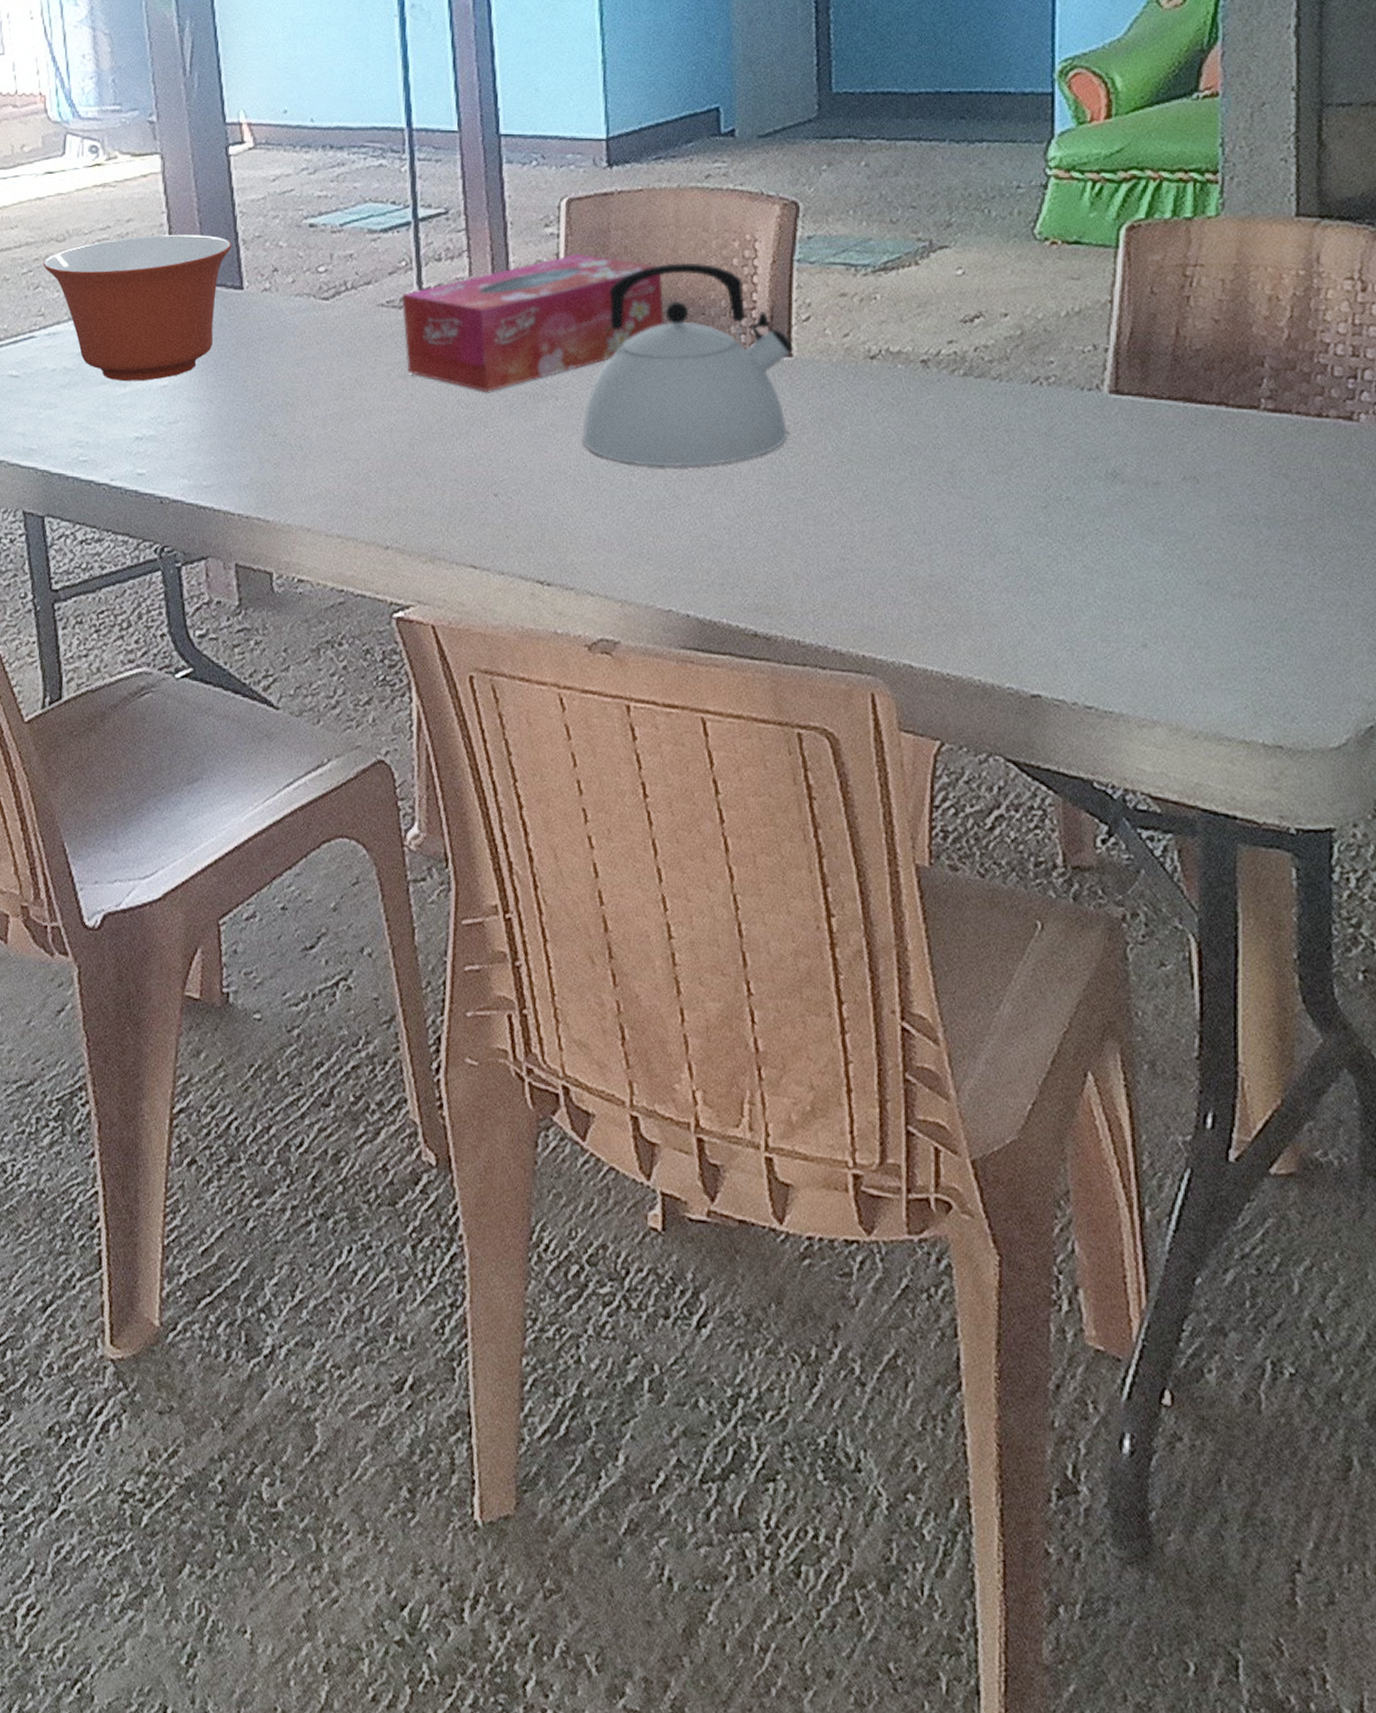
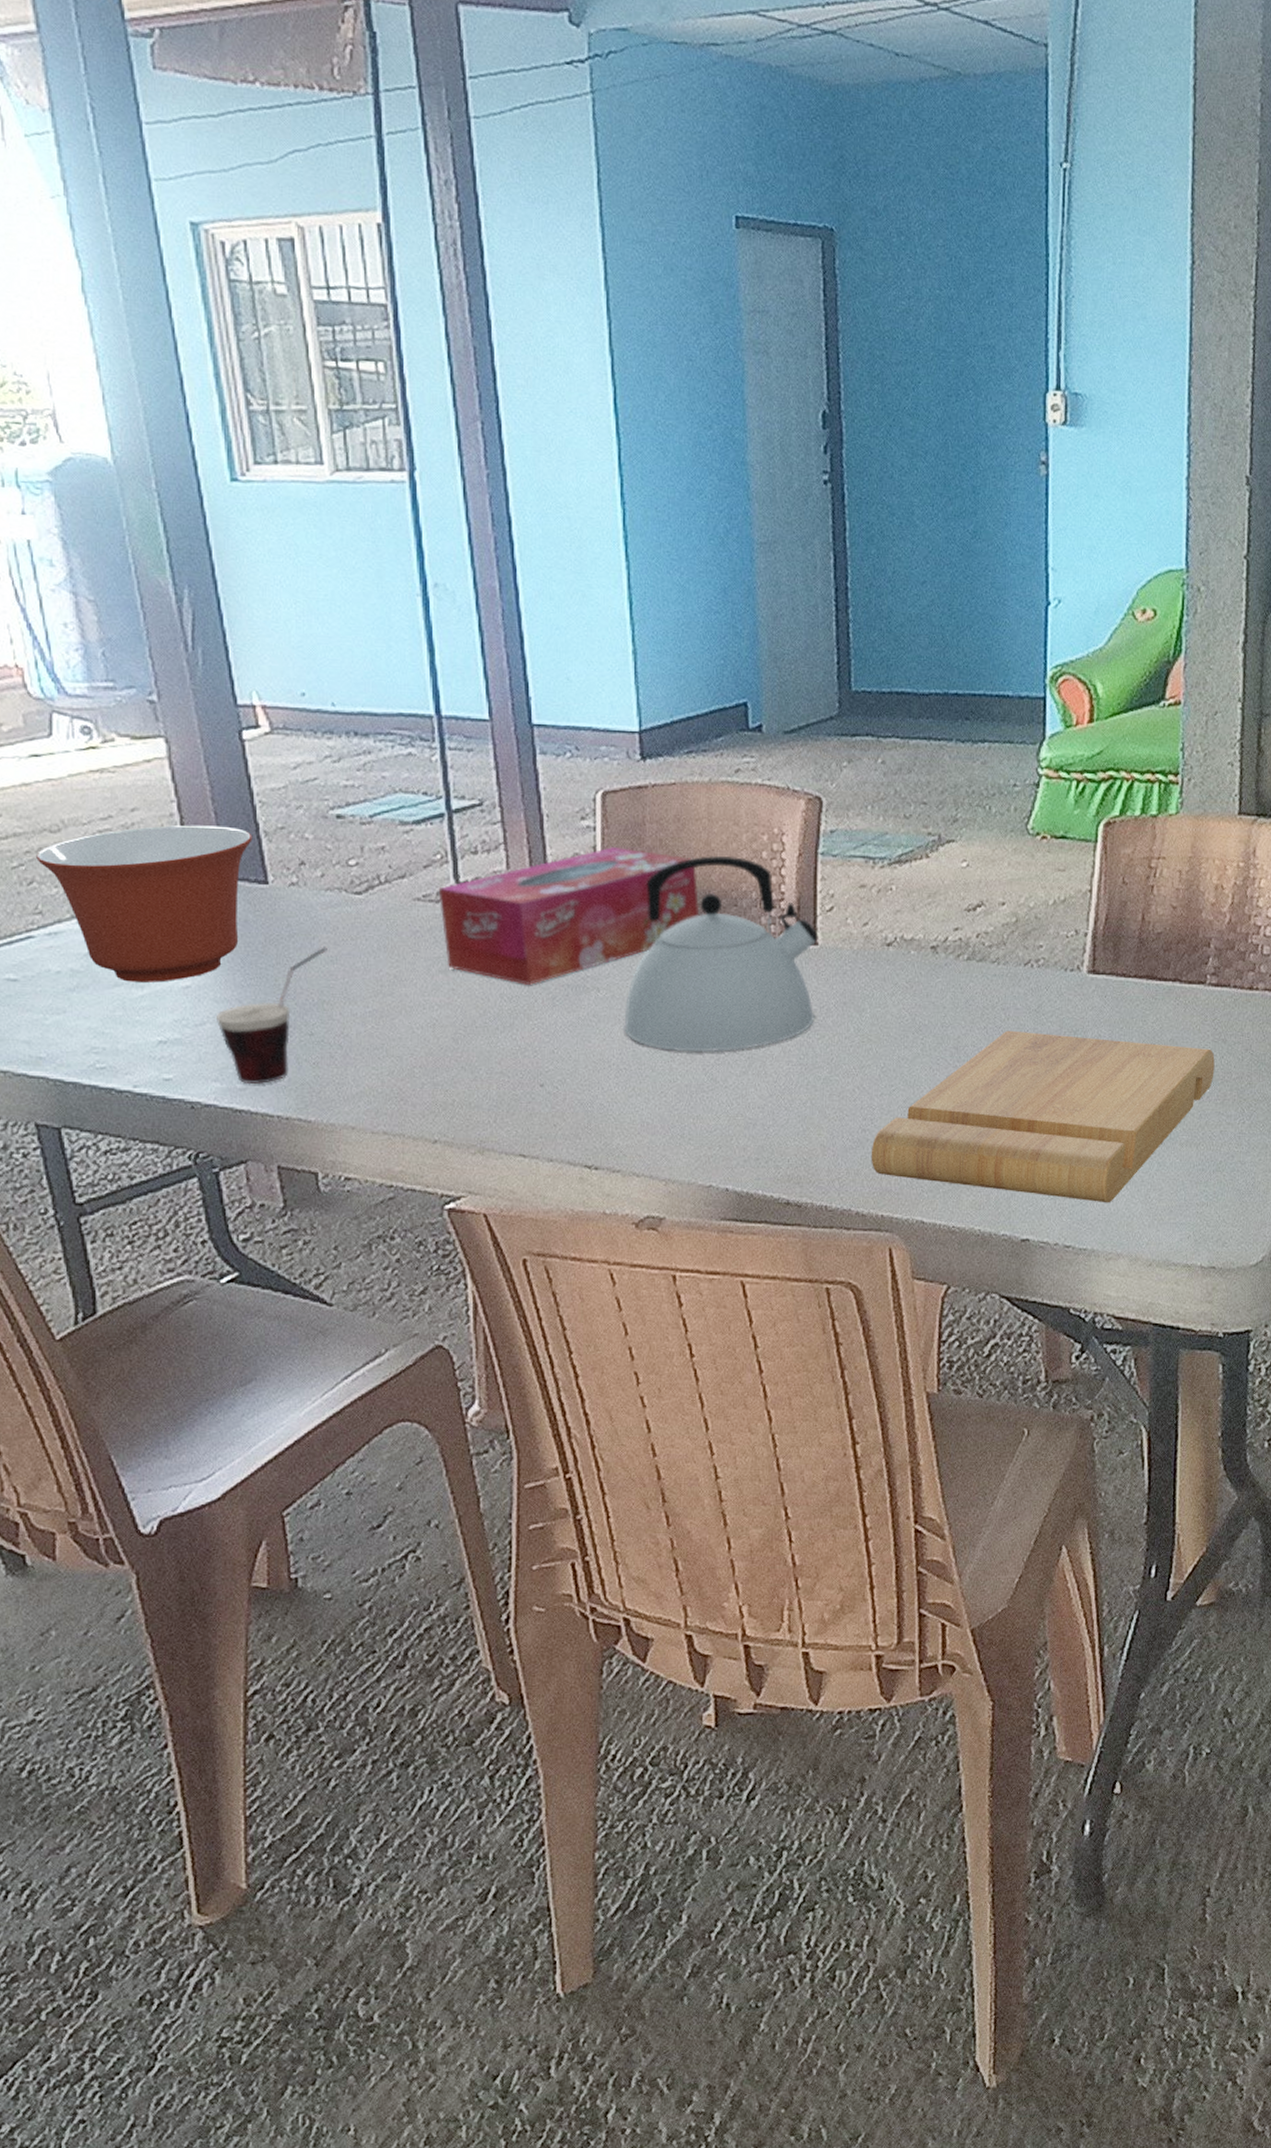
cup: none [189,350,294,482] -> present [217,947,327,1085]
cutting board: none [850,454,1274,660] -> present [871,1030,1215,1203]

